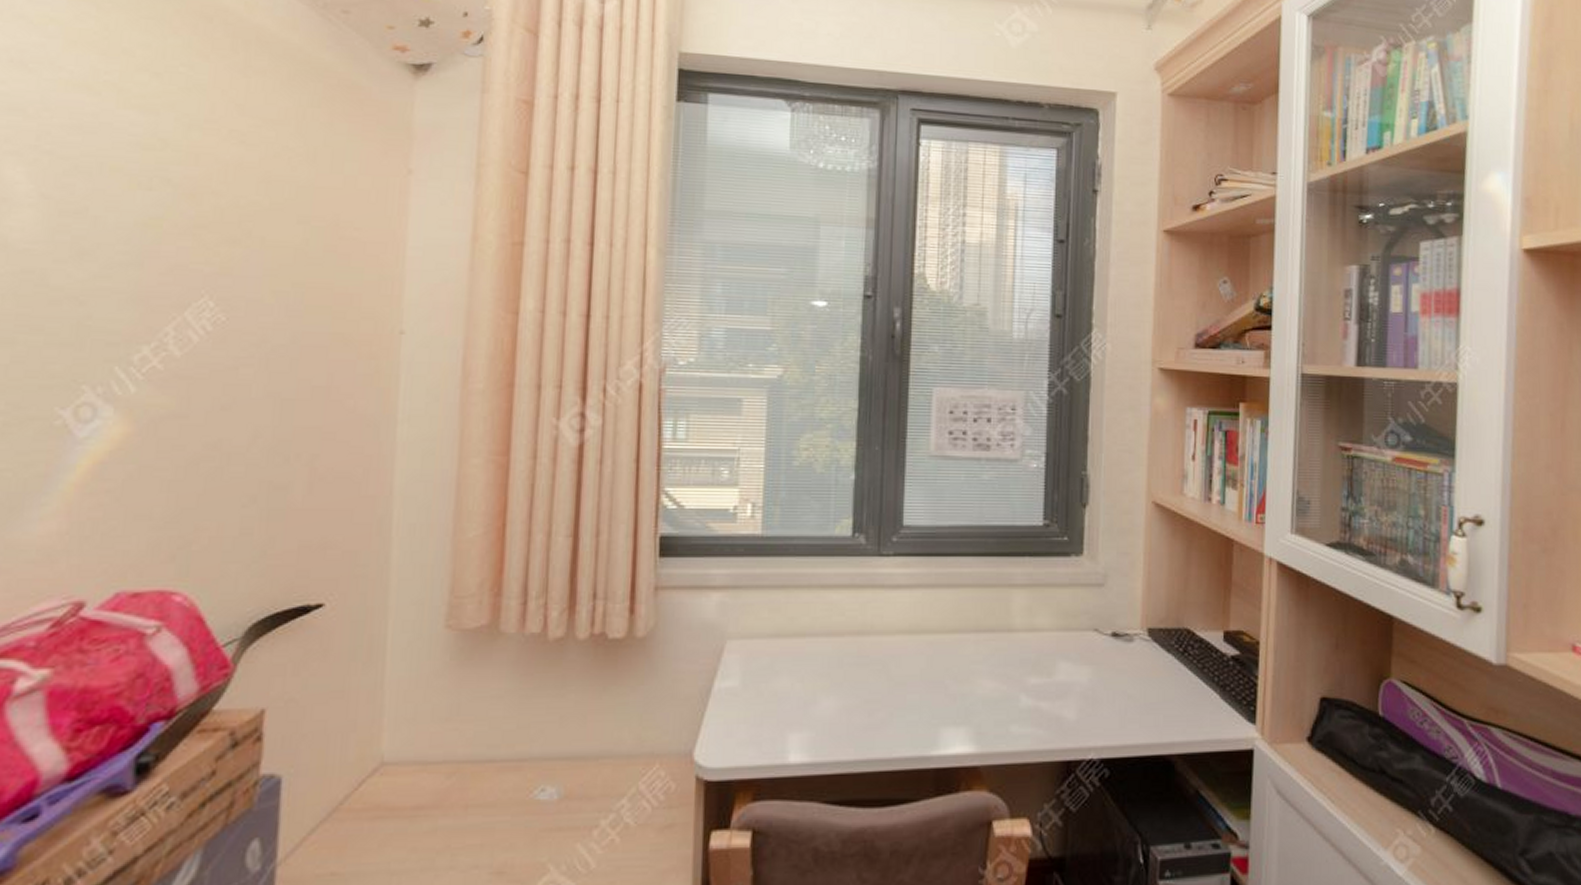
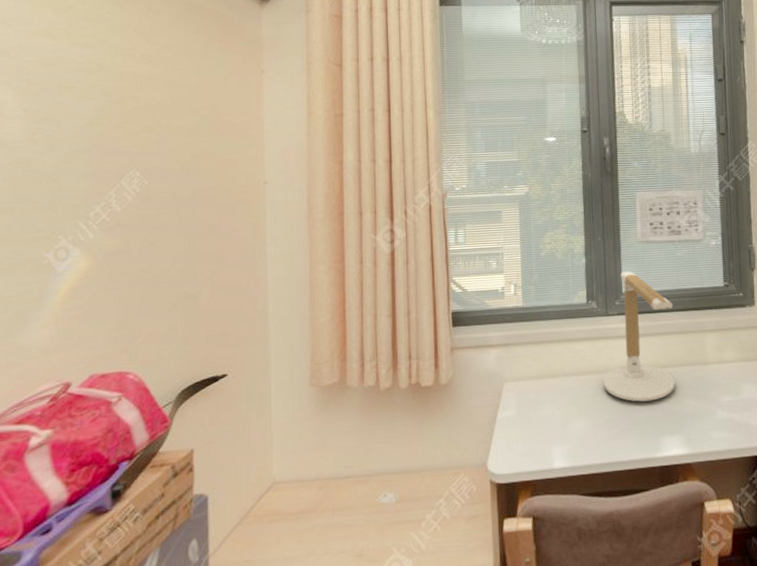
desk lamp: none [866,496,971,678] -> present [603,271,675,402]

